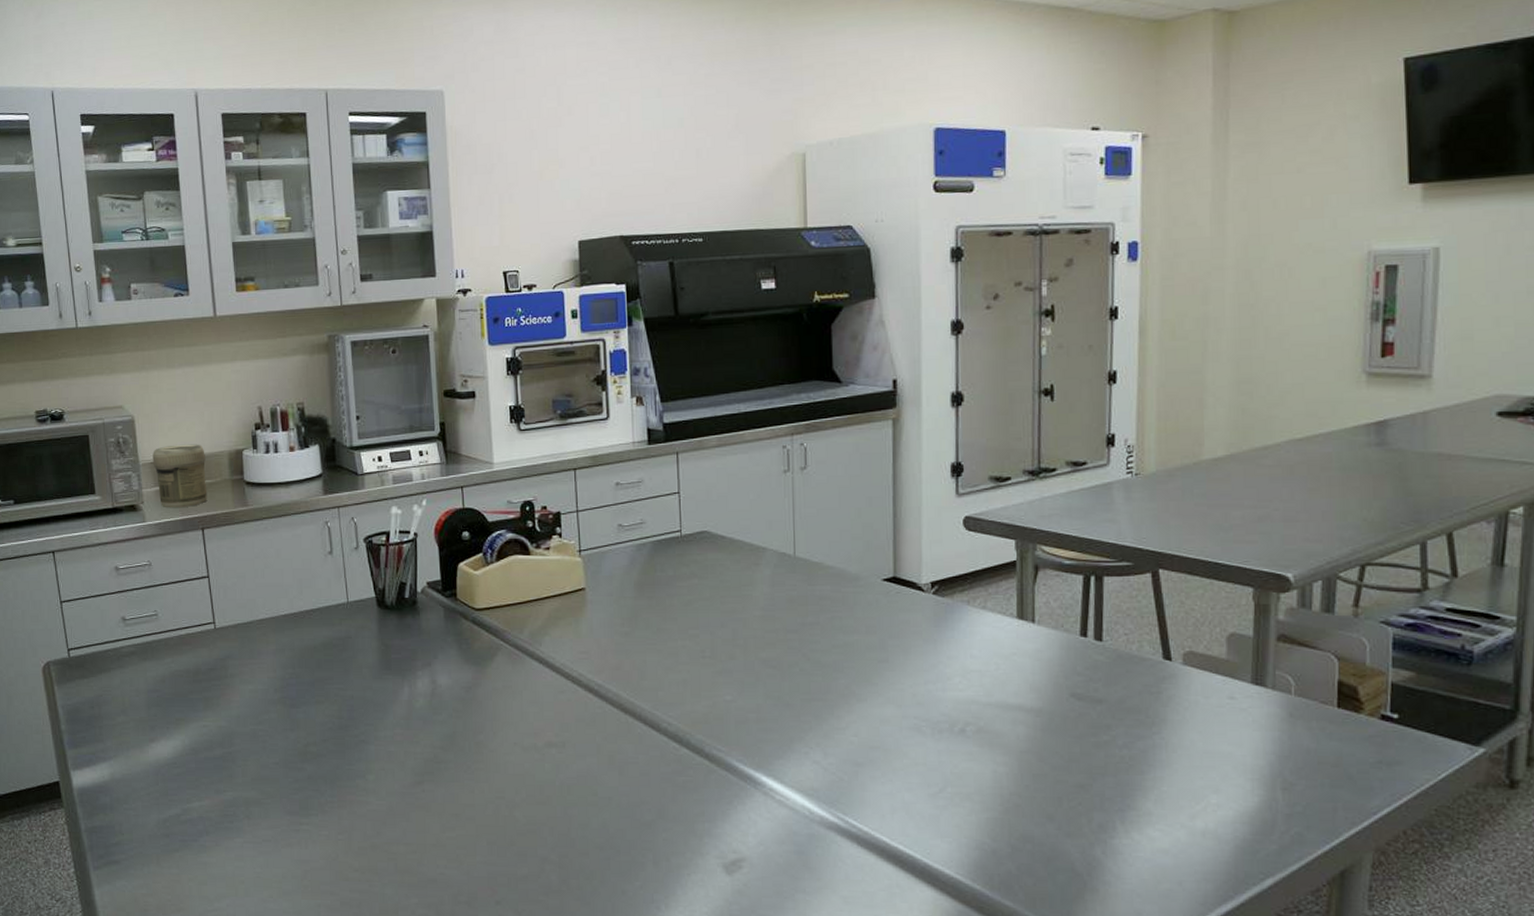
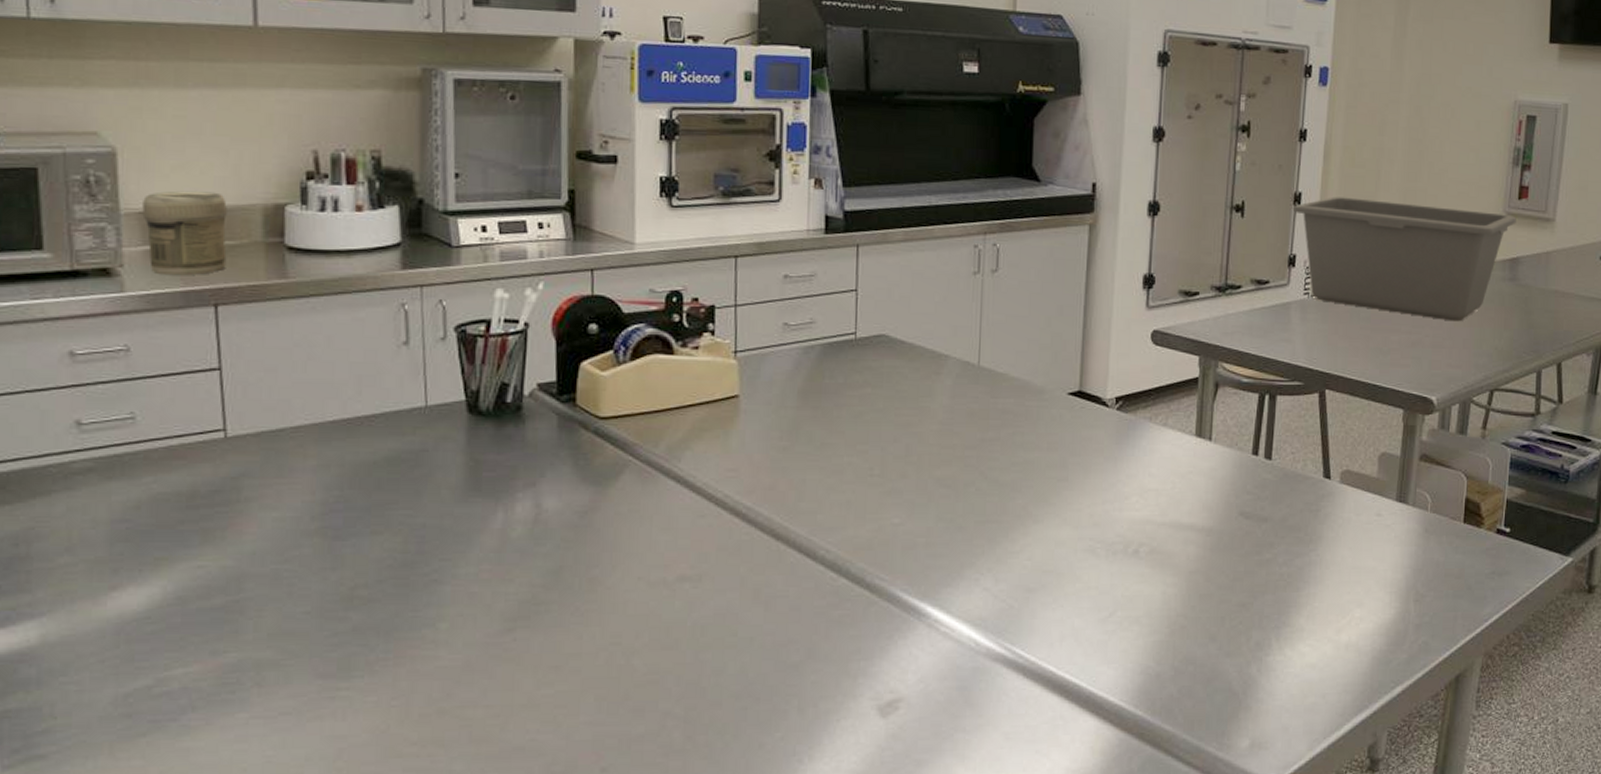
storage bin: none [1109,371,1381,493] -> present [1294,197,1516,322]

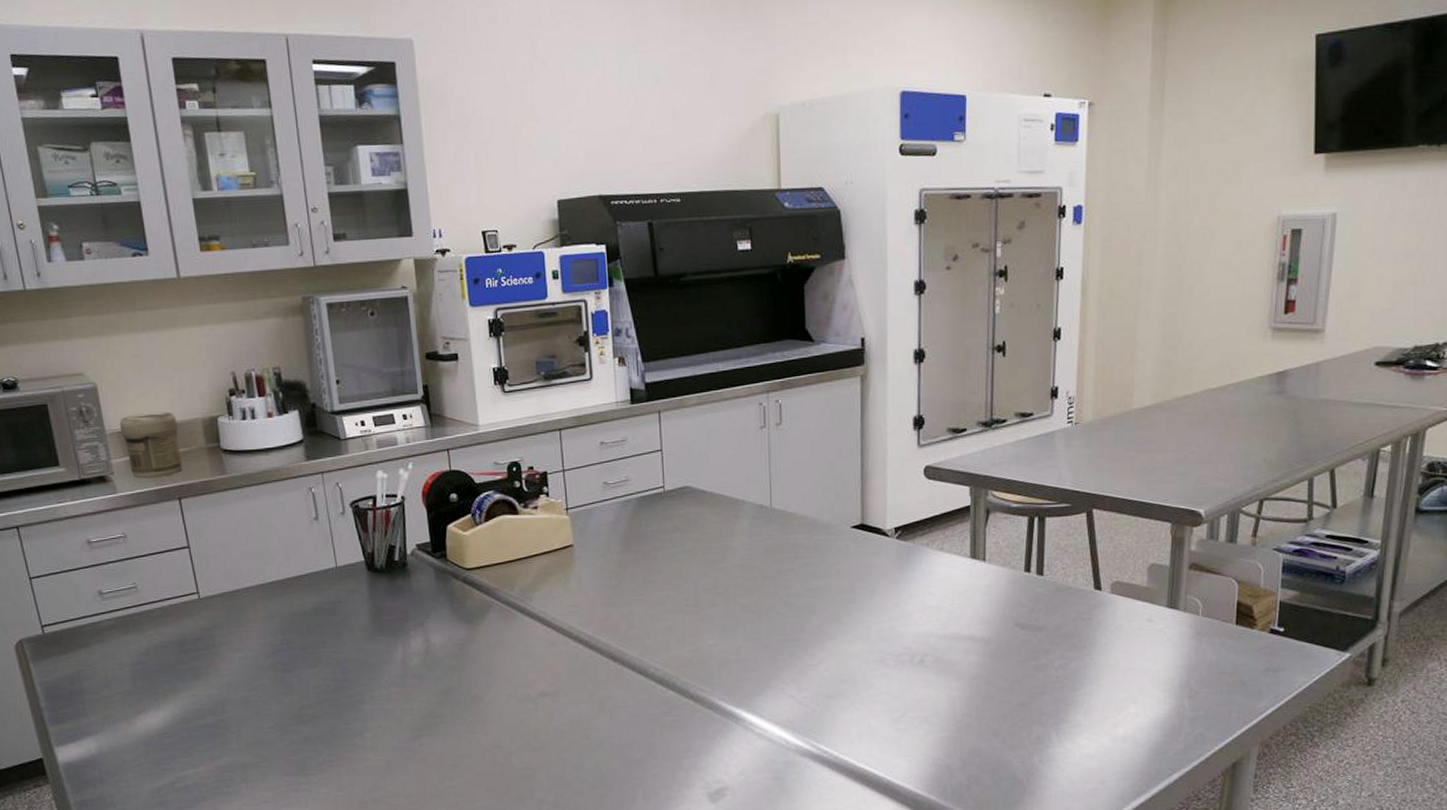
storage bin: present [1294,197,1516,322] -> none [1054,328,1283,438]

